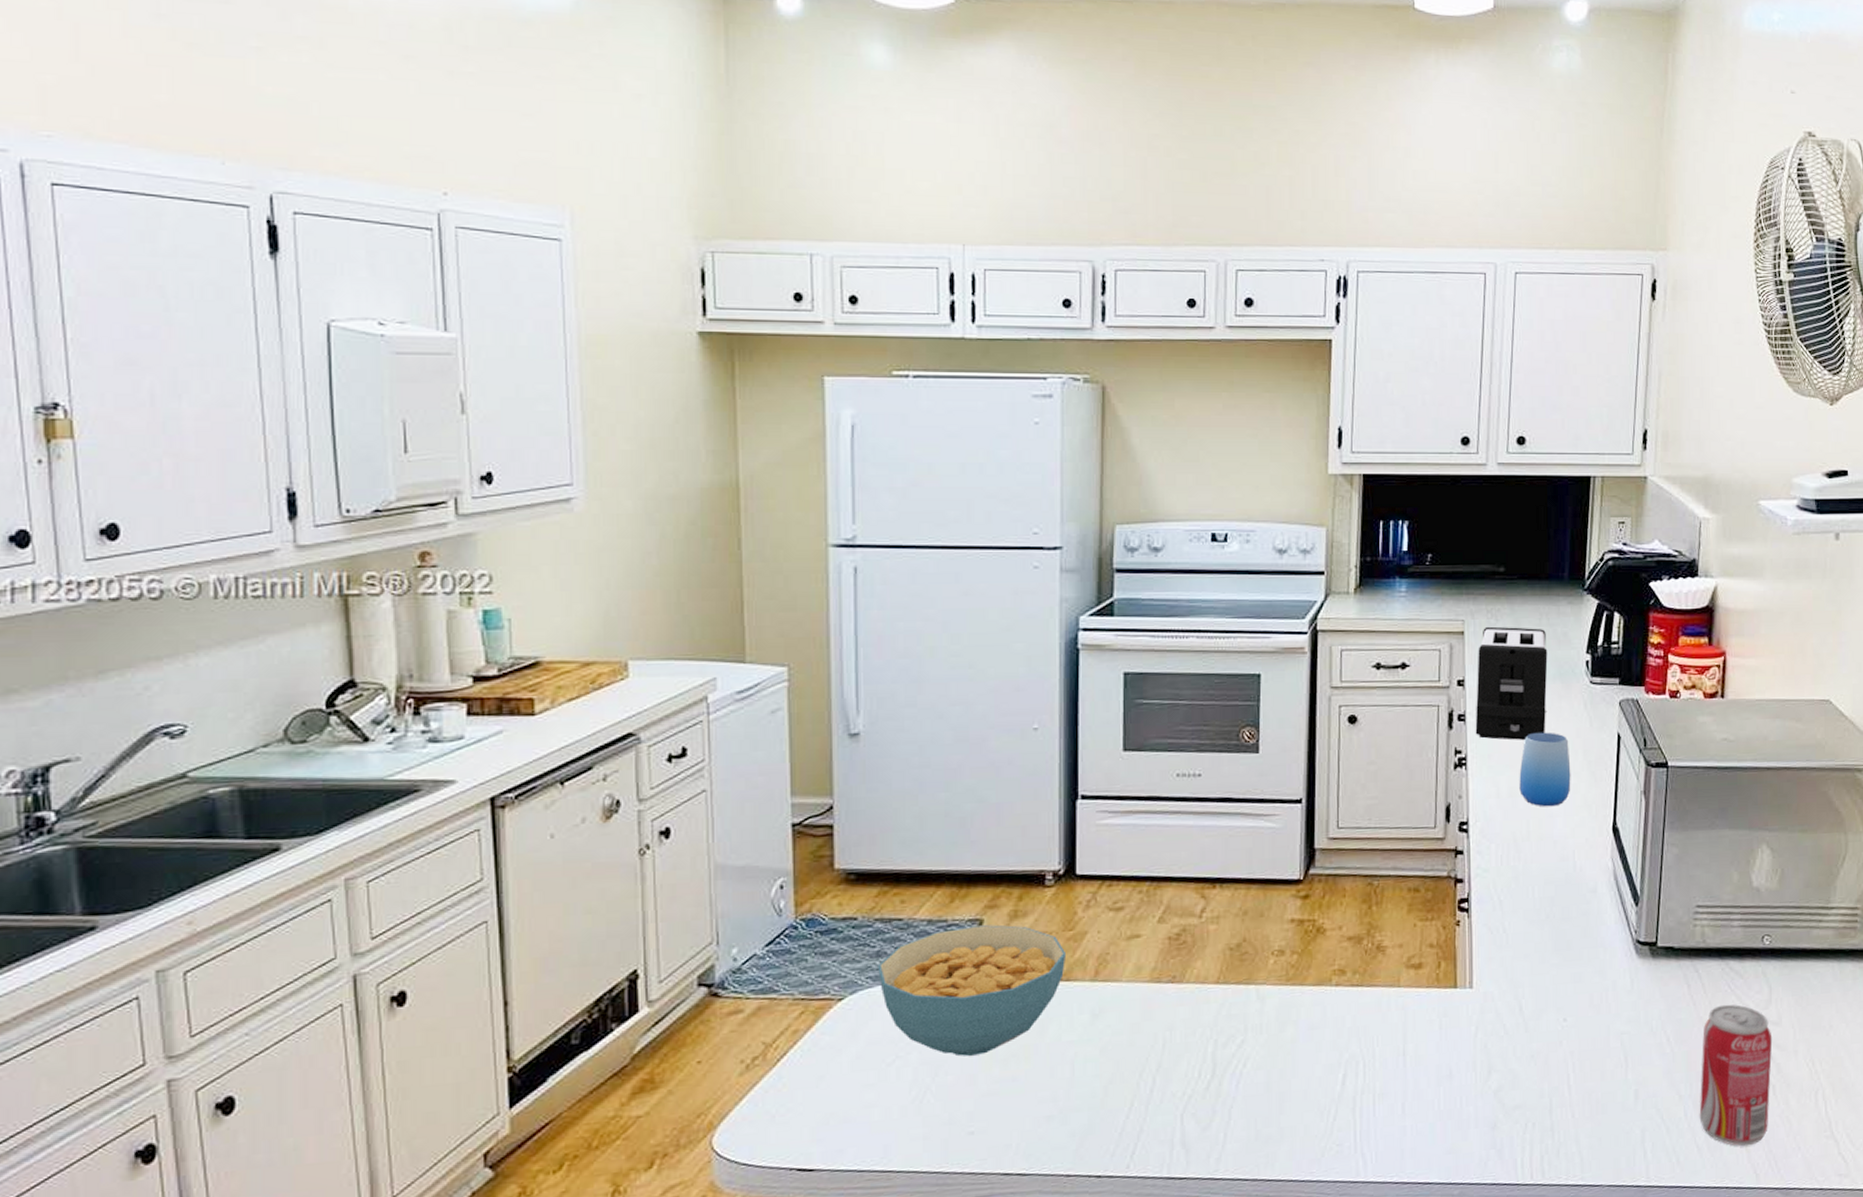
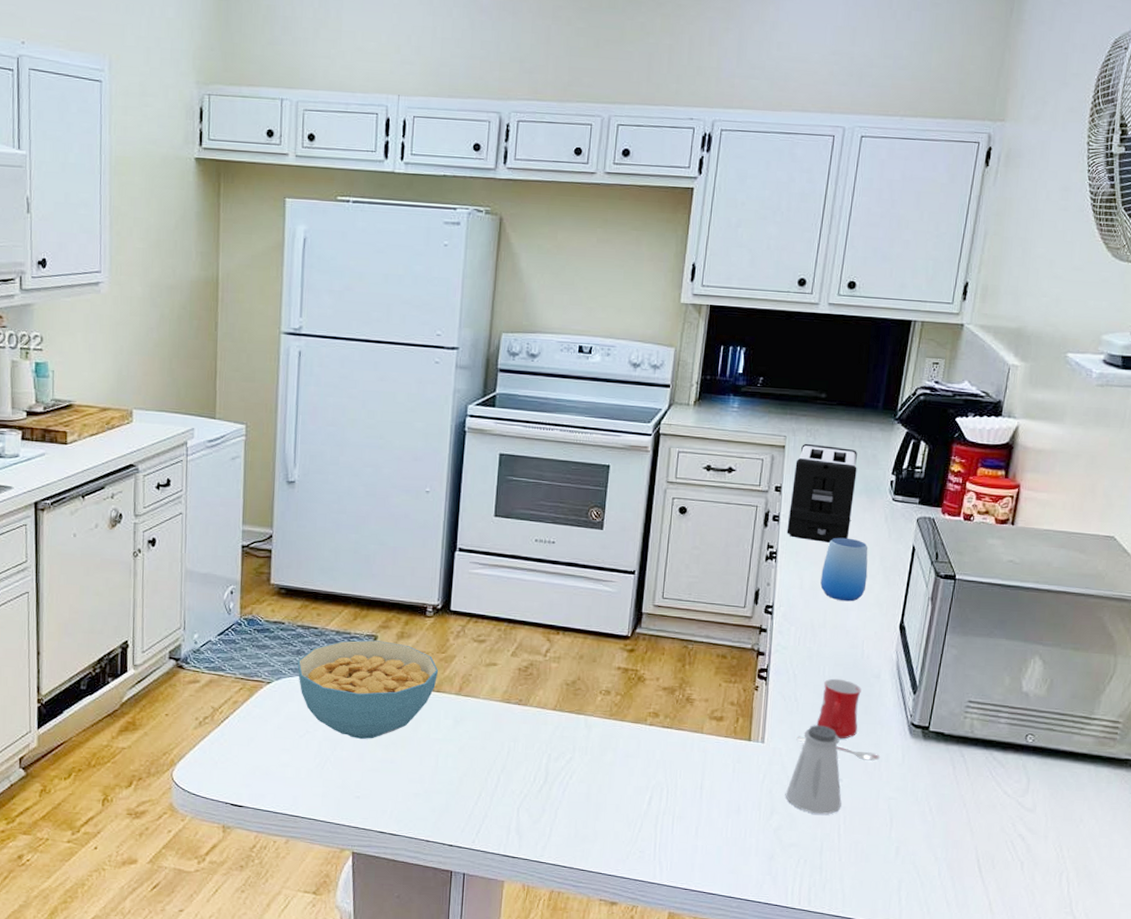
saltshaker: none [1502,957,1568,1066] -> present [785,725,842,815]
mug: none [1509,899,1605,992] -> present [796,678,879,761]
beverage can: present [1699,1004,1773,1147] -> none [951,787,1026,909]

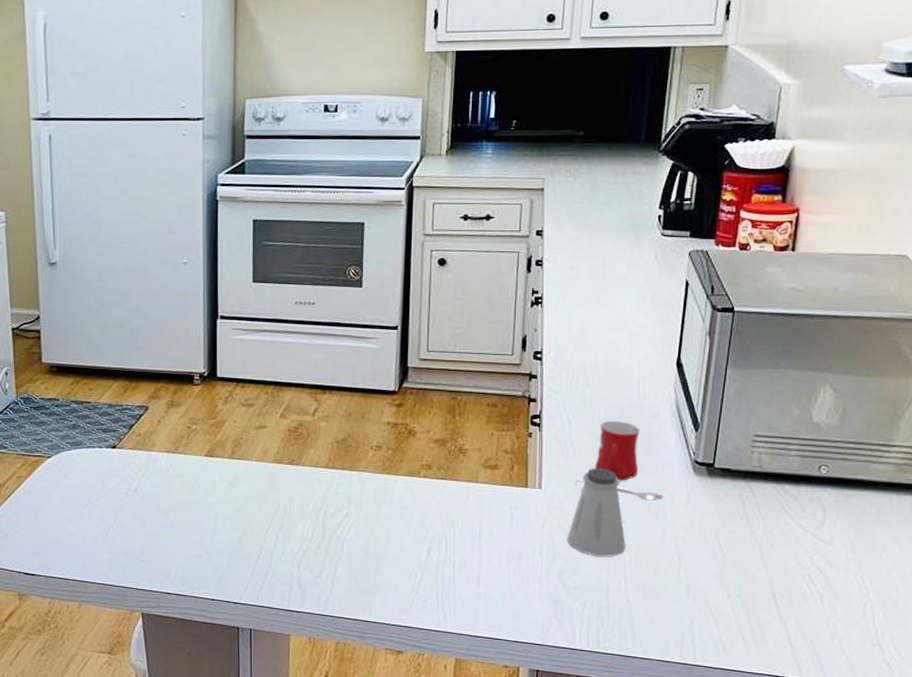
cereal bowl: present [297,640,439,739] -> none [74,411,210,505]
toaster: present [786,443,857,543] -> none [551,184,622,284]
cup: present [820,537,868,602] -> none [590,277,639,342]

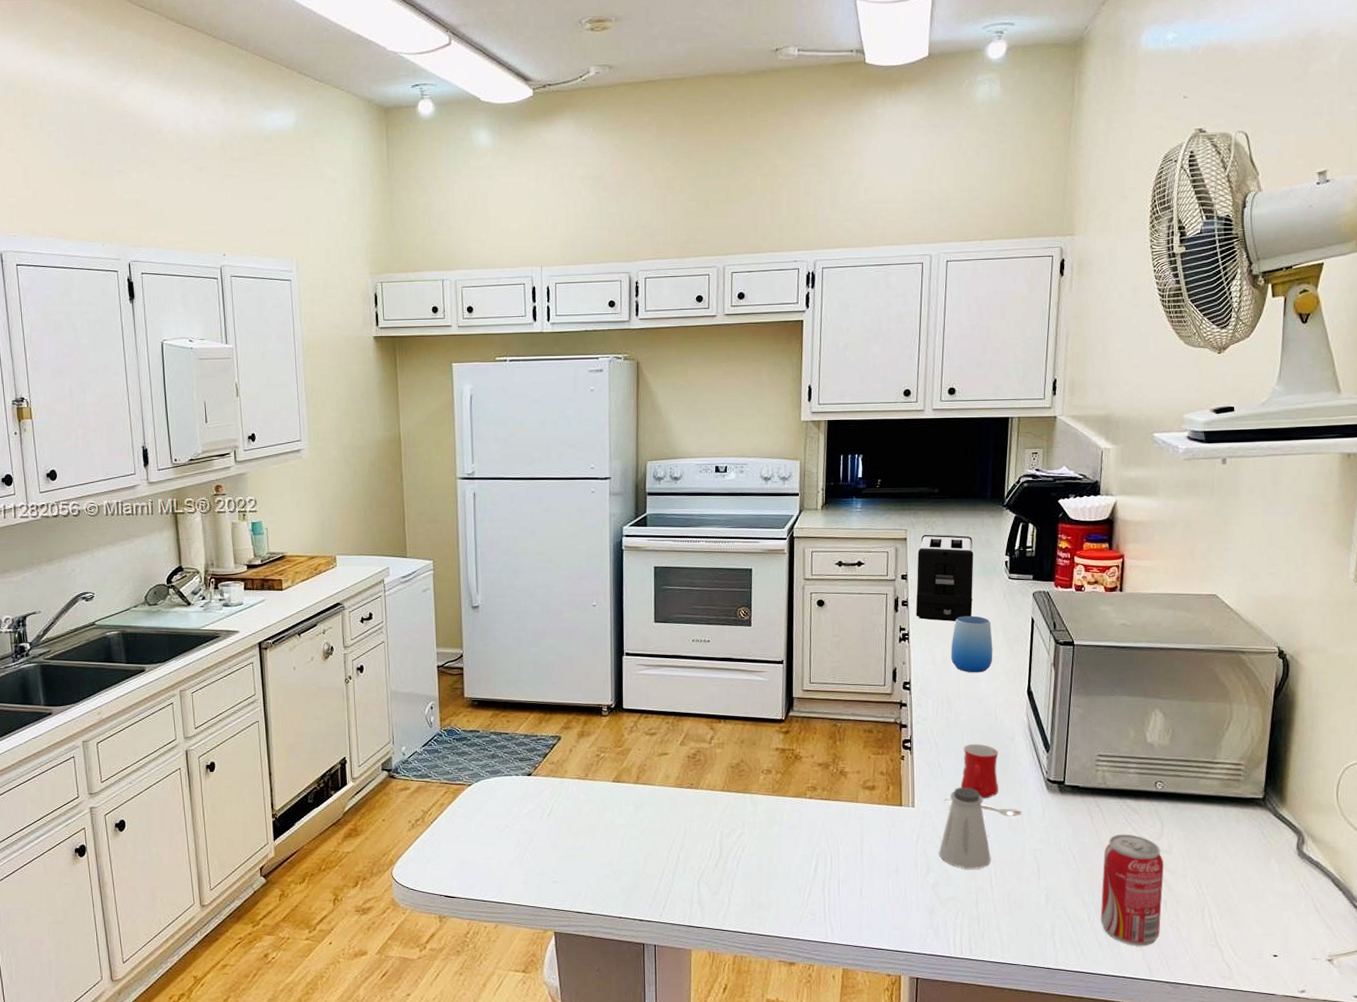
toaster: none [551,184,622,284] -> present [916,534,974,621]
cup: none [590,277,639,342] -> present [951,615,993,673]
beverage can: none [746,522,824,643] -> present [1100,834,1164,947]

